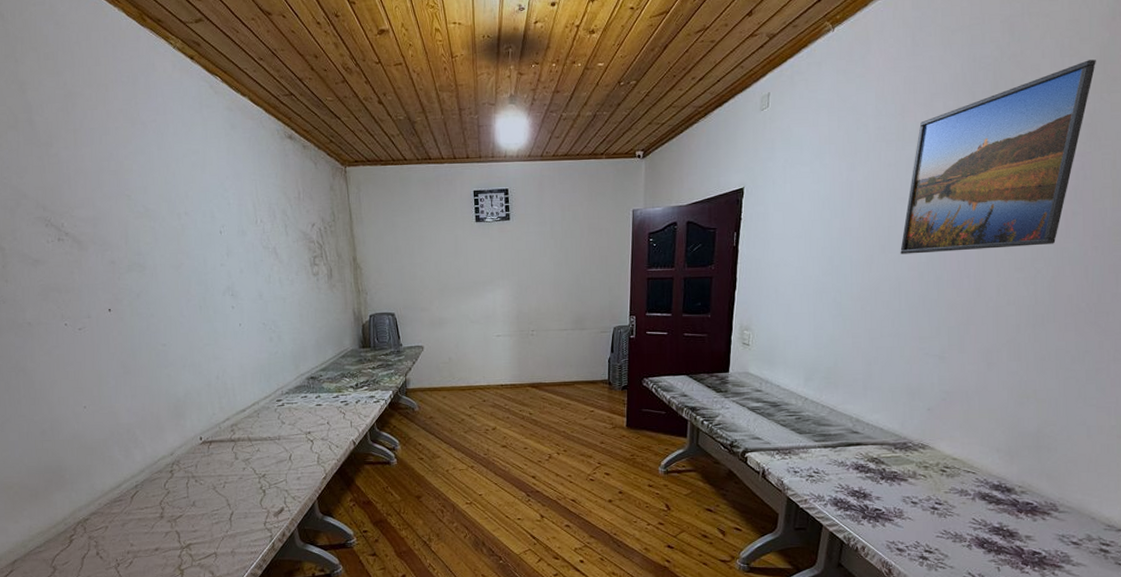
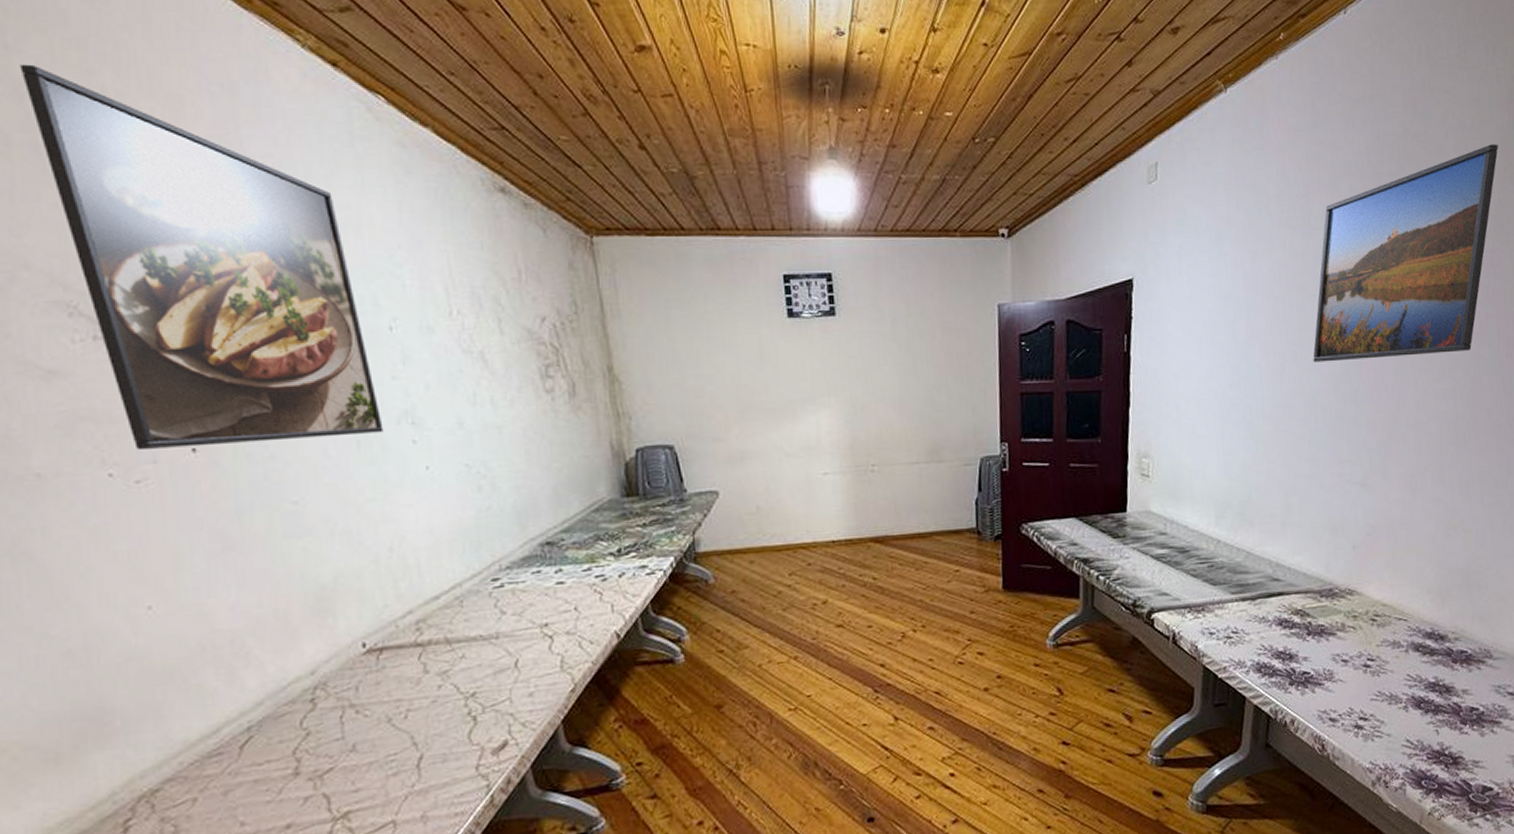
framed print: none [23,70,215,309] -> present [19,64,384,449]

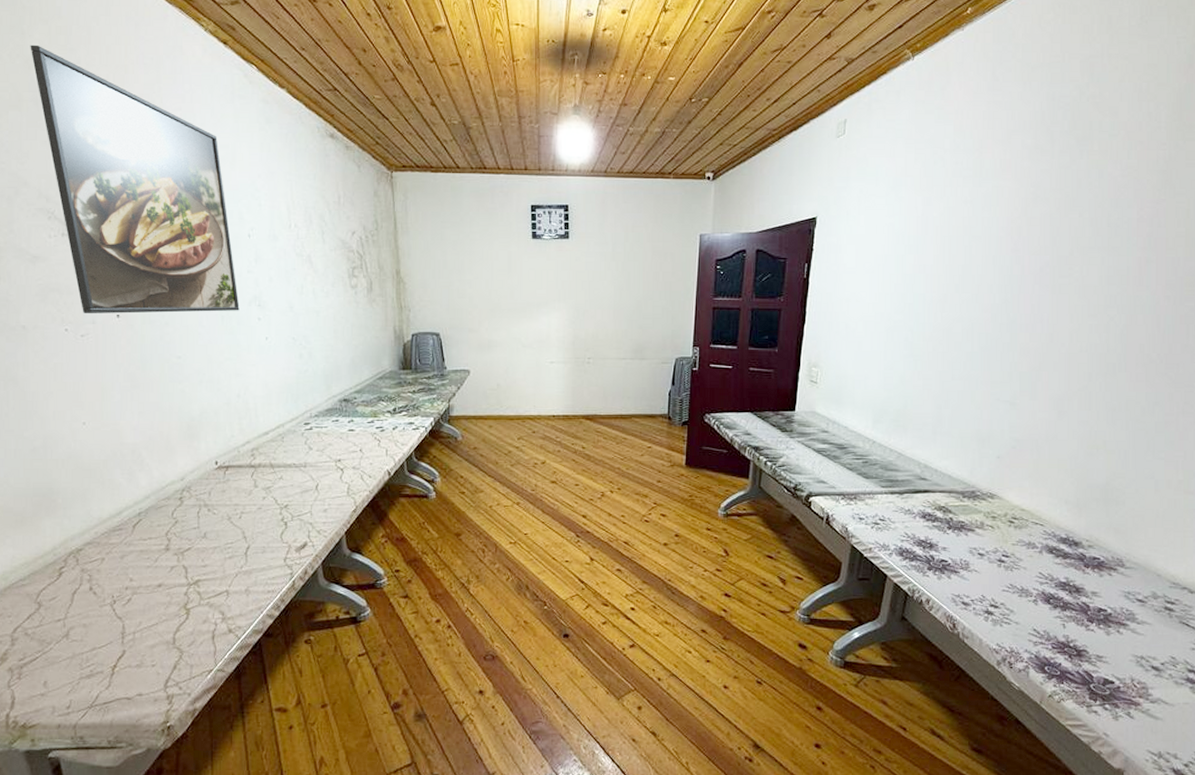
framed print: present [1313,144,1498,362] -> none [974,106,1173,295]

